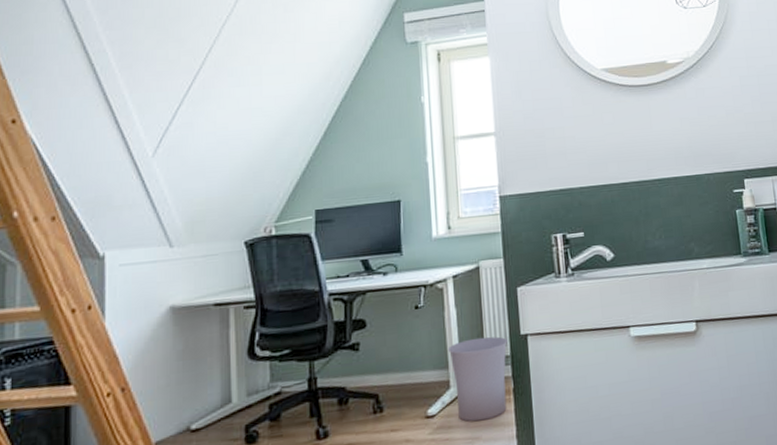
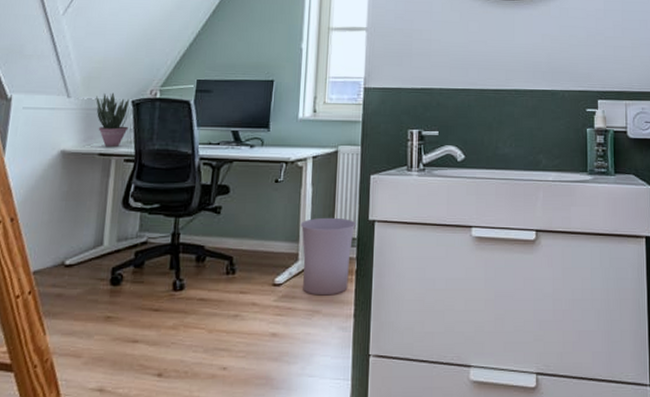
potted plant: none [203,235,244,296] -> present [96,92,129,148]

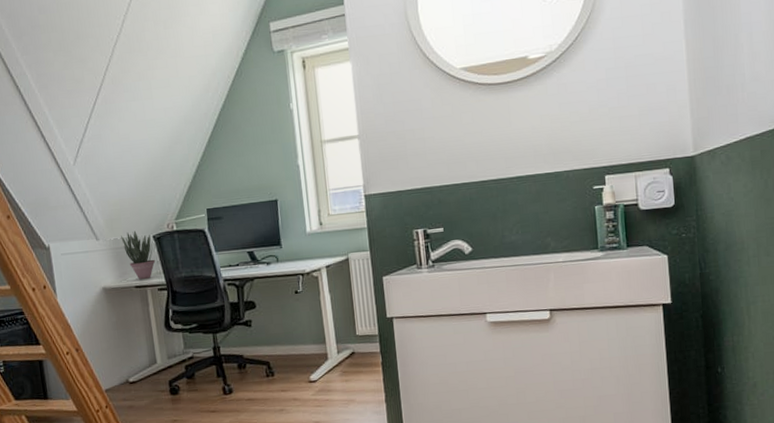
waste bin: present [300,217,356,296] -> none [324,318,377,387]

